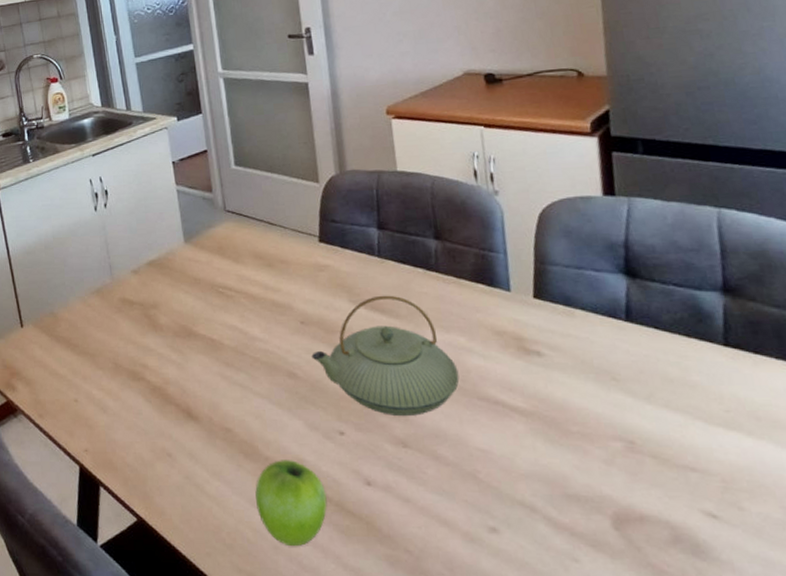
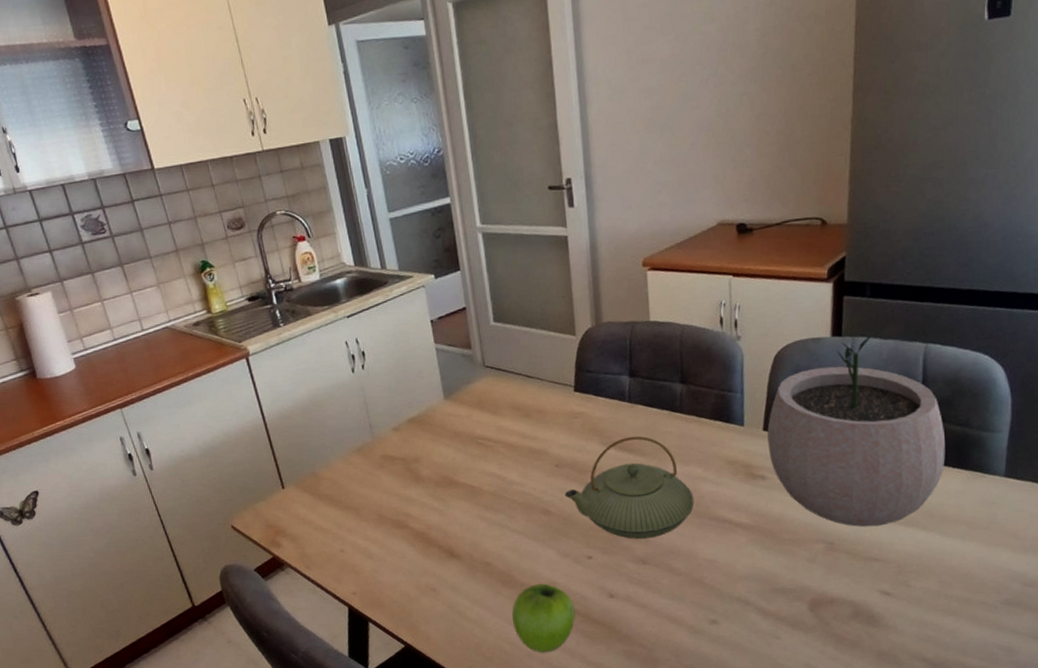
plant pot: none [538,197,765,426] -> present [767,336,945,527]

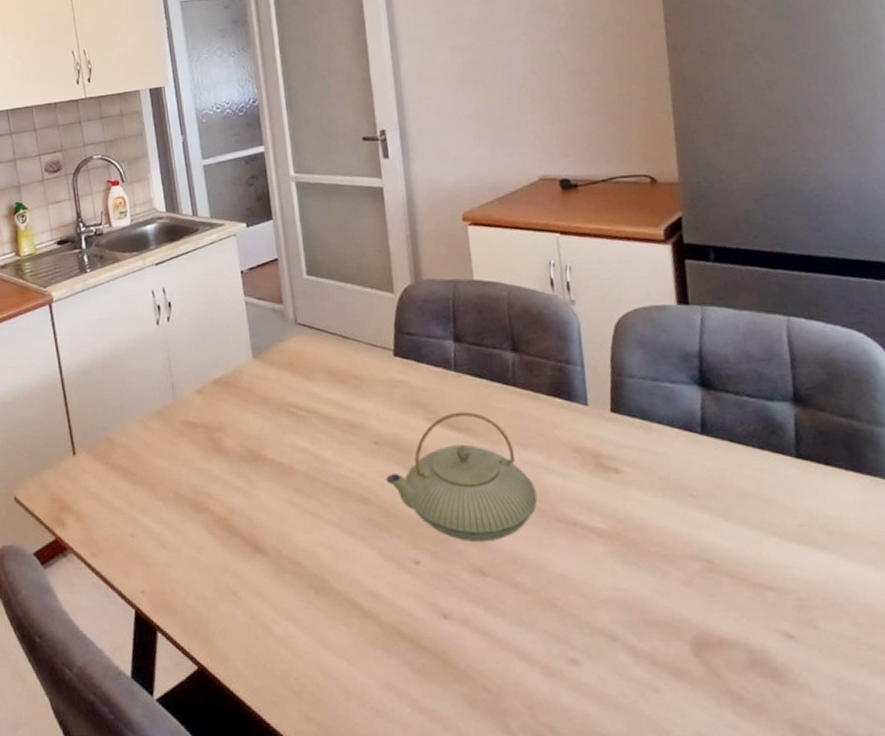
fruit: present [512,583,575,653] -> none [326,594,402,691]
plant pot: present [767,336,945,527] -> none [615,305,835,543]

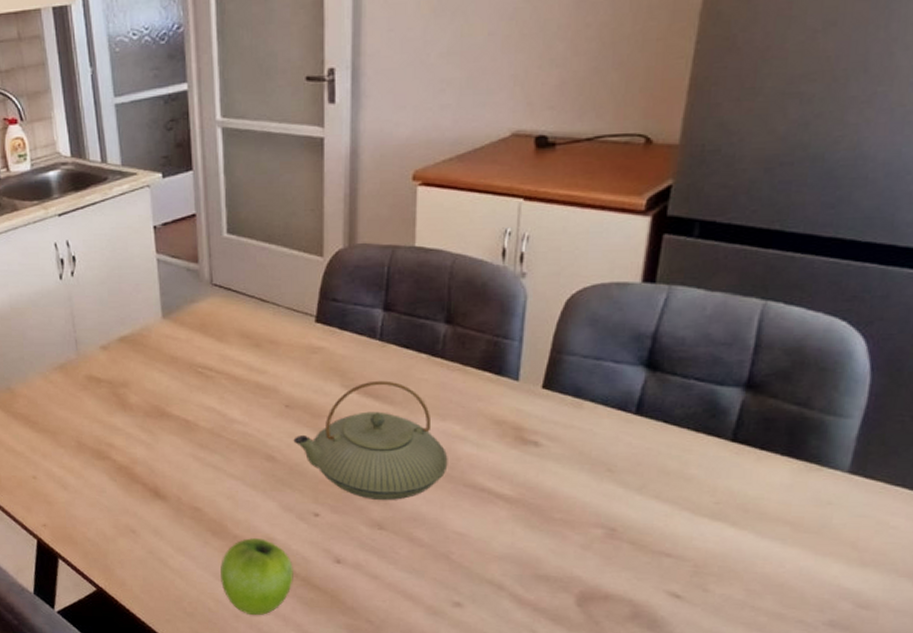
fruit: none [326,594,402,691] -> present [221,538,293,616]

